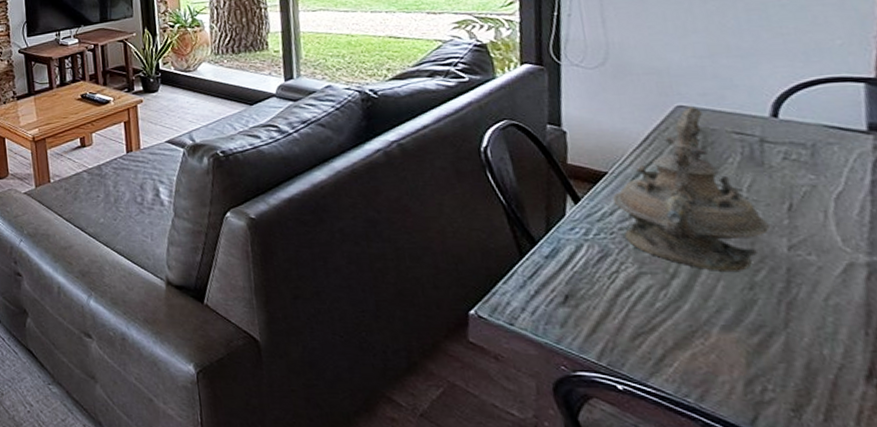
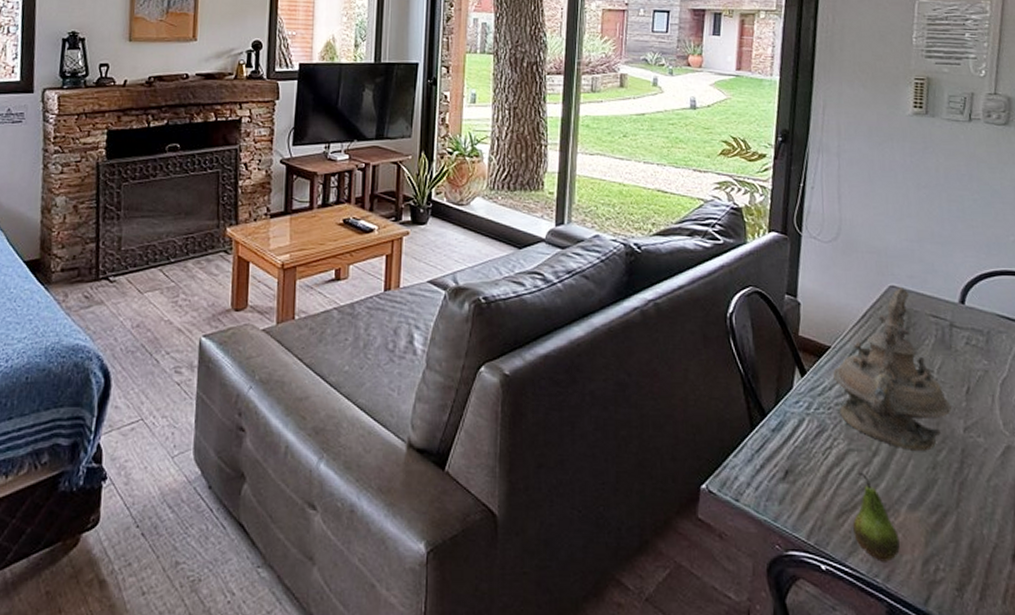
fruit: none [651,295,714,383] -> present [852,472,900,562]

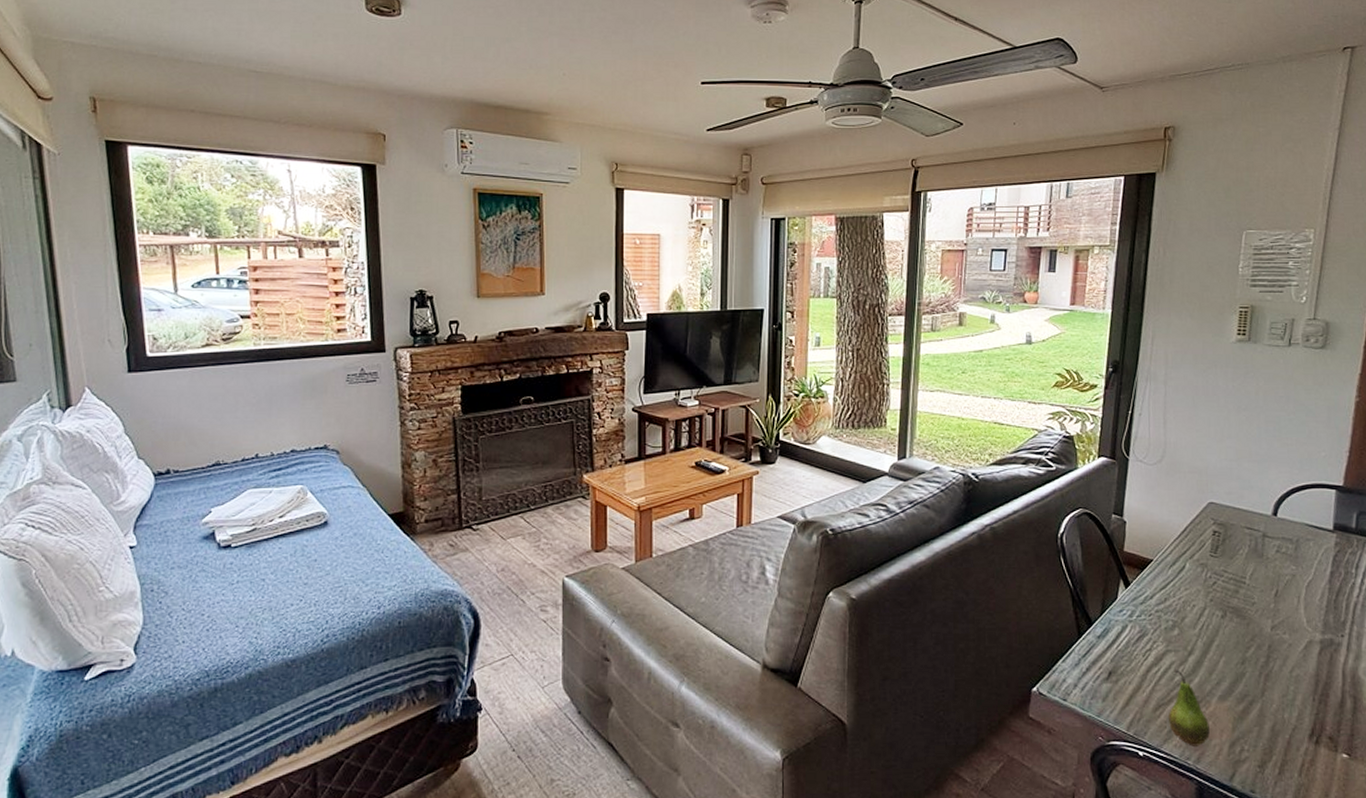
teapot: present [833,288,952,451] -> none [1154,503,1261,649]

